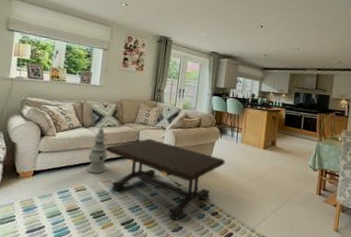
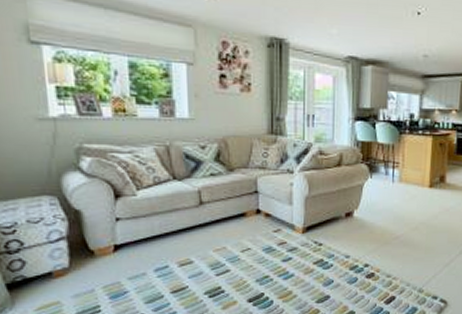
lantern: present [86,125,108,174] -> none [188,174,219,241]
coffee table: present [105,138,225,220] -> none [211,187,379,289]

